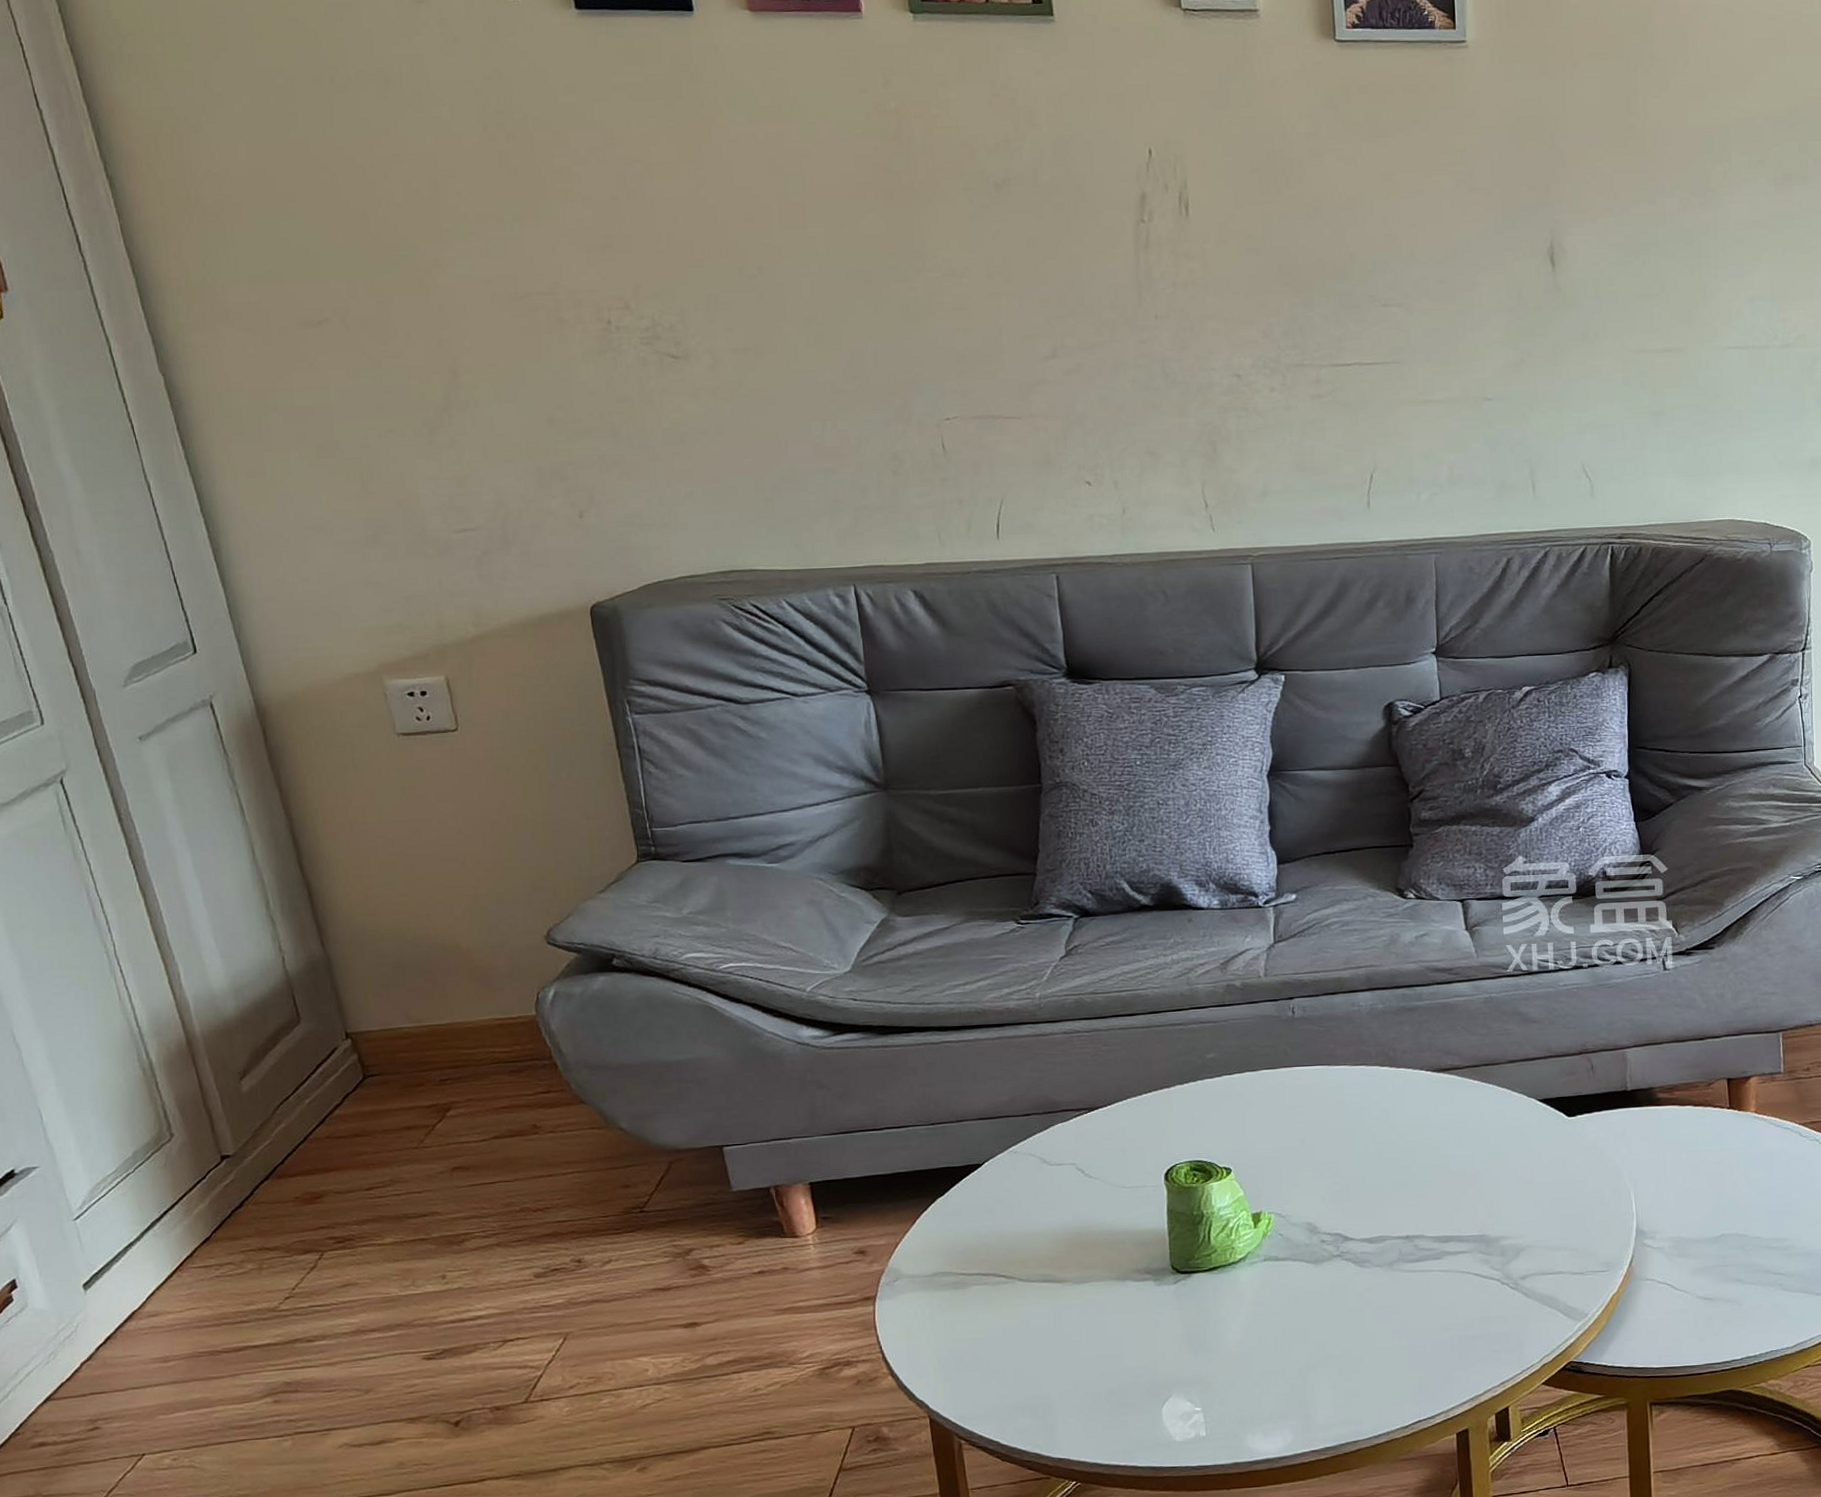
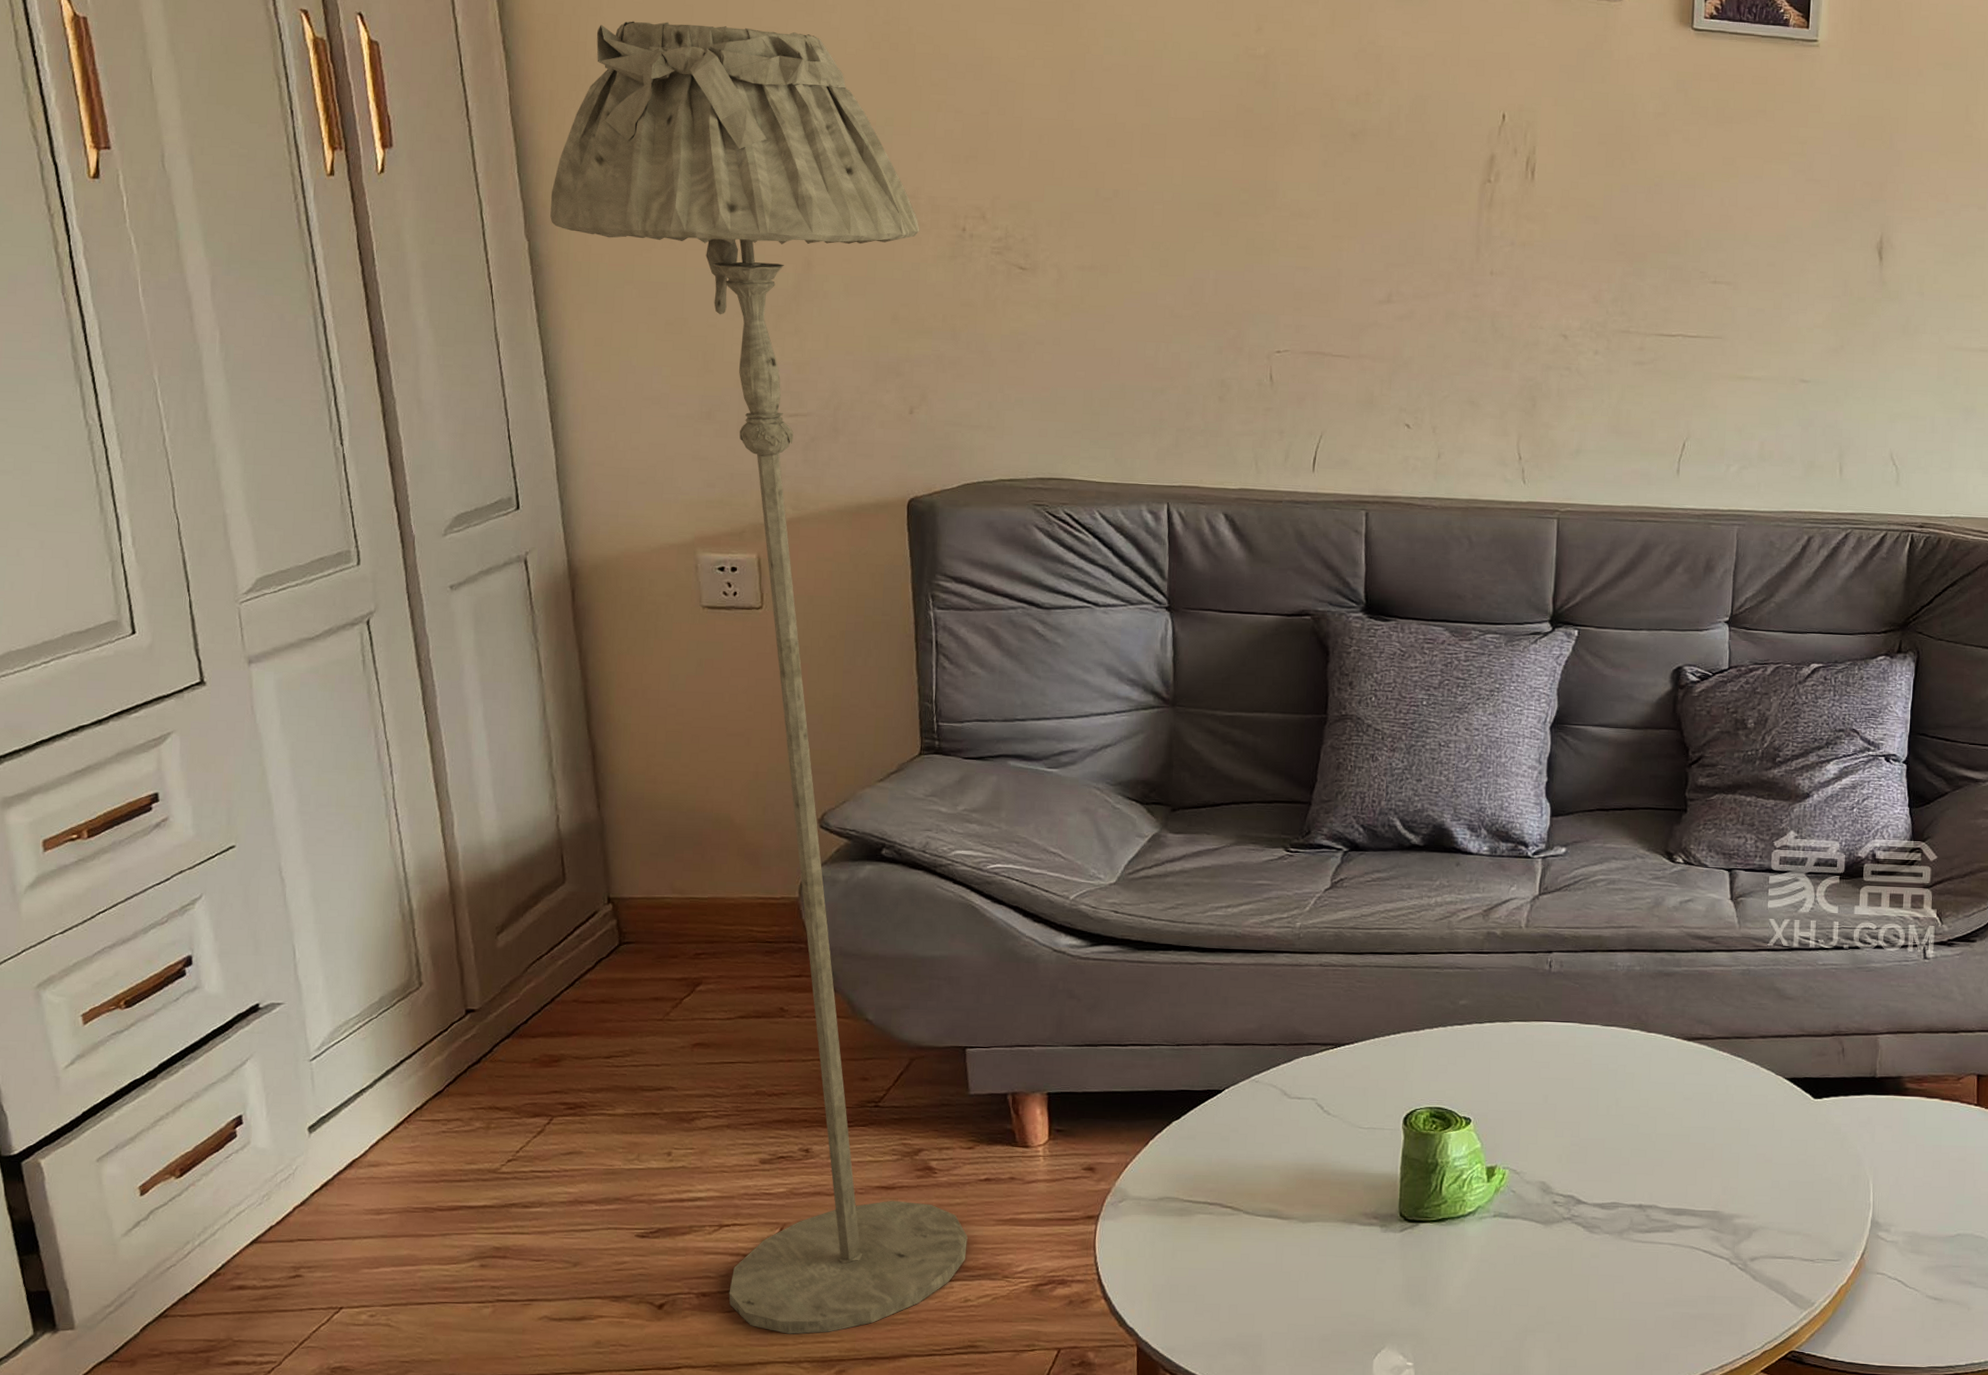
floor lamp: none [179,130,750,1438] -> present [550,21,968,1334]

